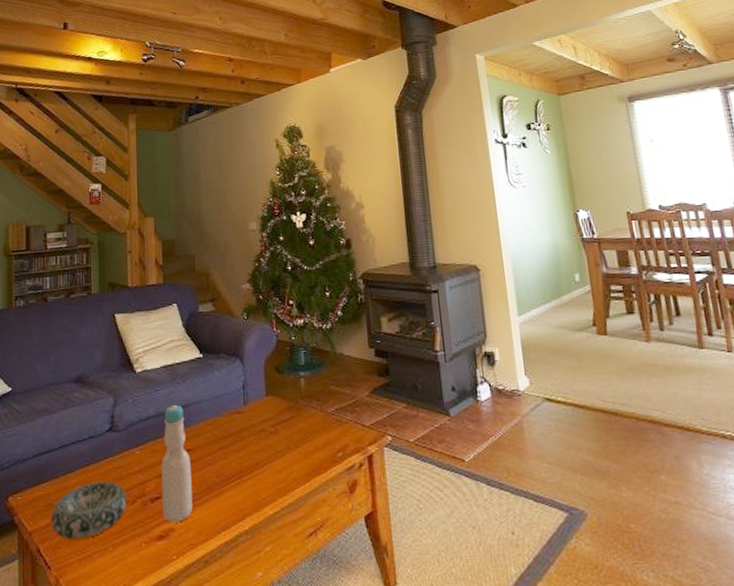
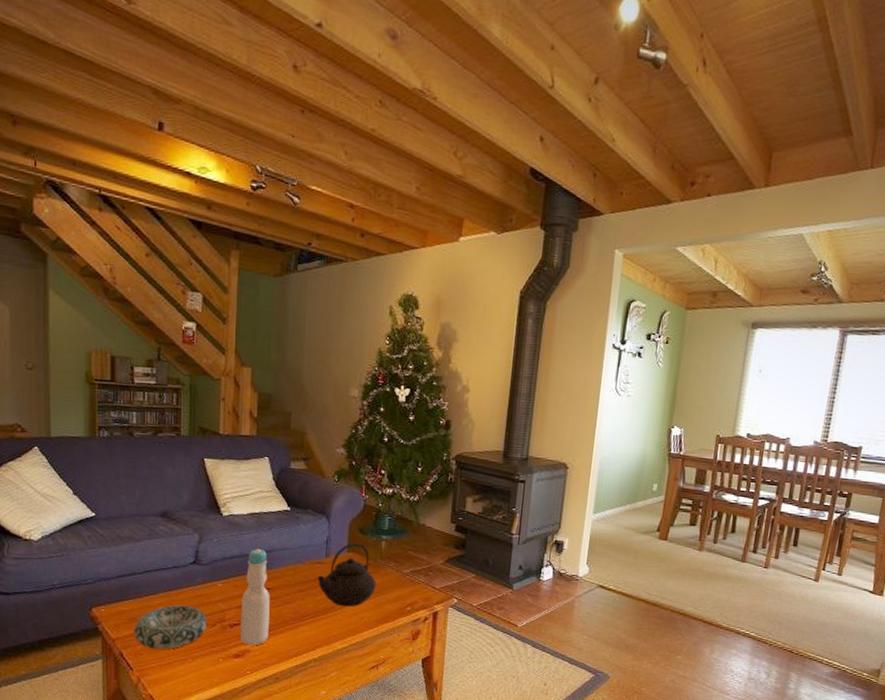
teapot: none [237,384,302,461] -> present [317,542,376,607]

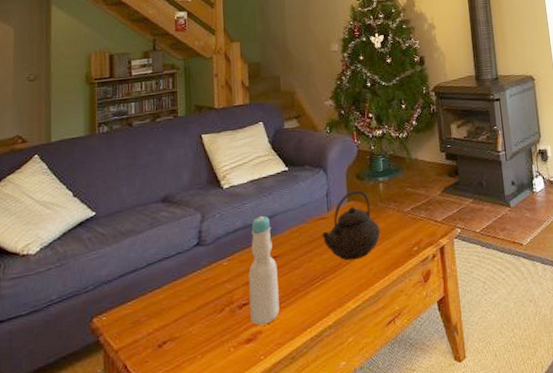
decorative bowl: present [134,605,208,649] -> none [138,293,216,352]

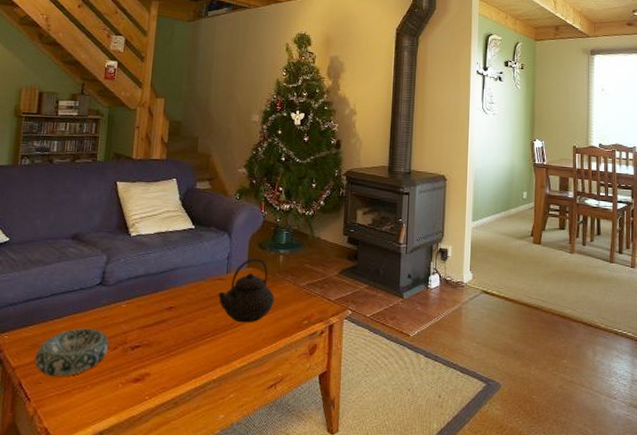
decorative bowl: none [138,293,216,352] -> present [35,328,110,376]
bottle: present [248,215,280,326] -> none [141,267,172,369]

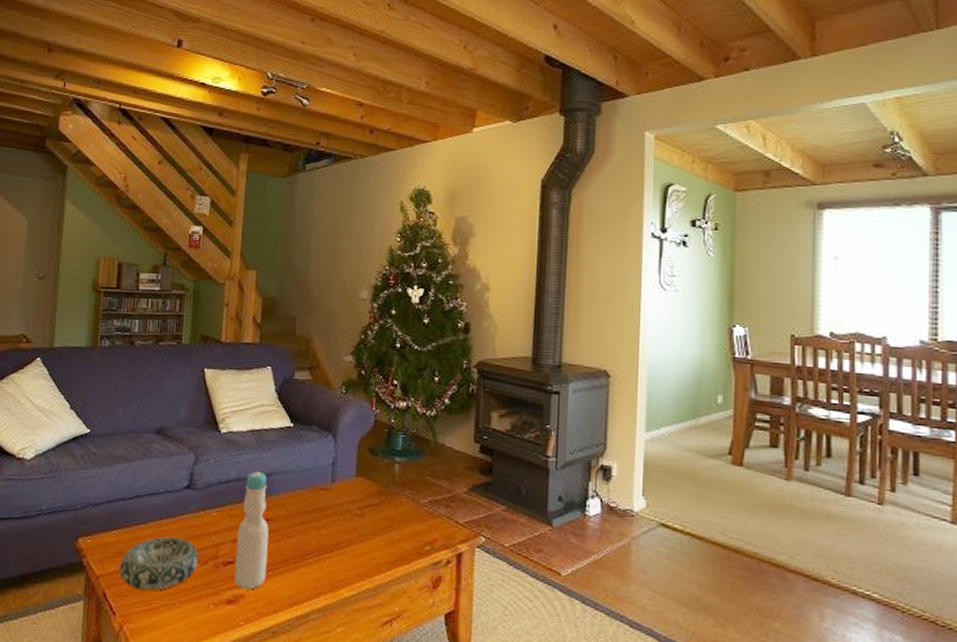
bottle: none [141,267,172,369] -> present [234,471,269,590]
teapot: present [218,258,275,323] -> none [321,465,389,544]

